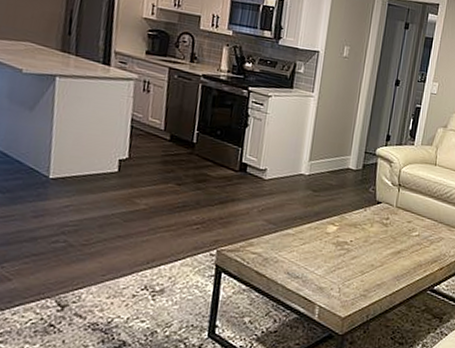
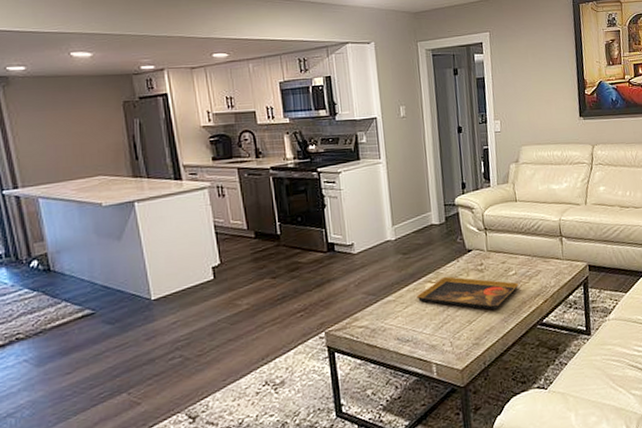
decorative tray: none [316,222,420,266] -> present [416,276,519,310]

